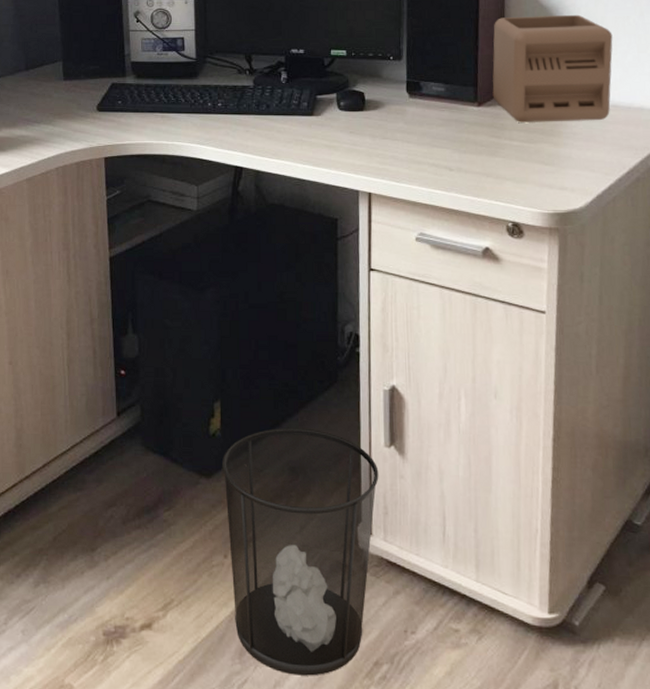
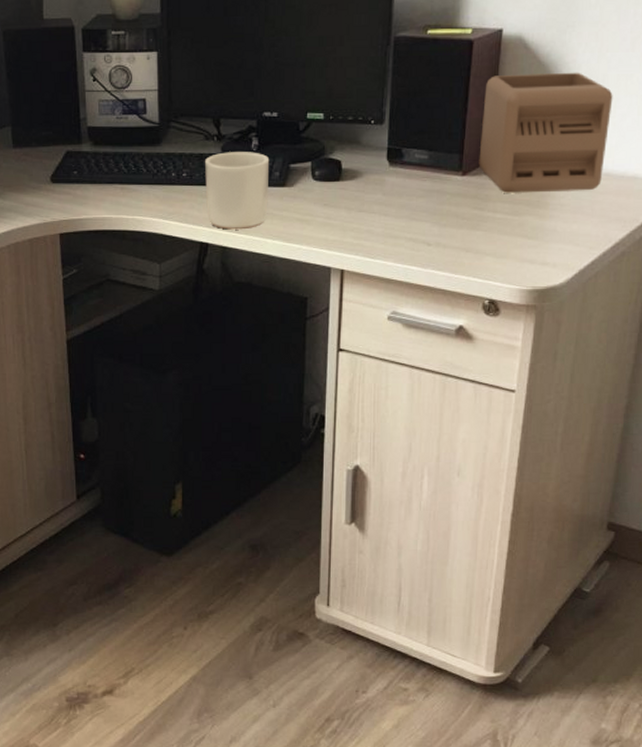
waste bin: present [221,427,379,676] -> none [182,507,338,732]
mug: none [237,84,298,155] -> present [204,152,270,230]

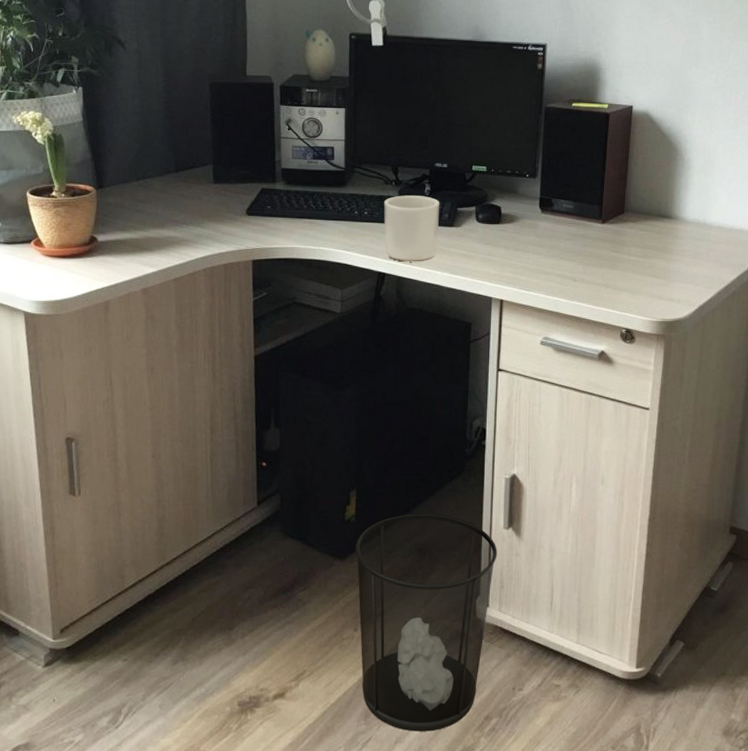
waste bin: none [182,507,338,732] -> present [355,513,497,732]
desk organizer: present [479,72,613,193] -> none [615,142,722,240]

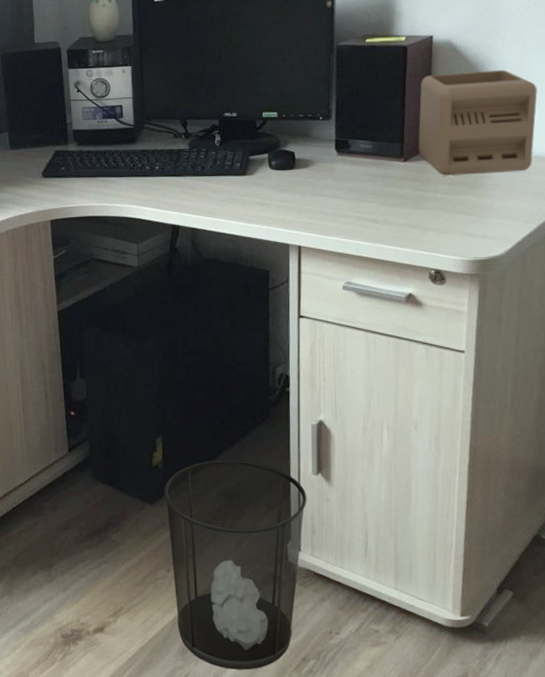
mug: present [383,195,440,262] -> none [174,146,232,214]
desk organizer: none [615,142,722,240] -> present [418,69,538,176]

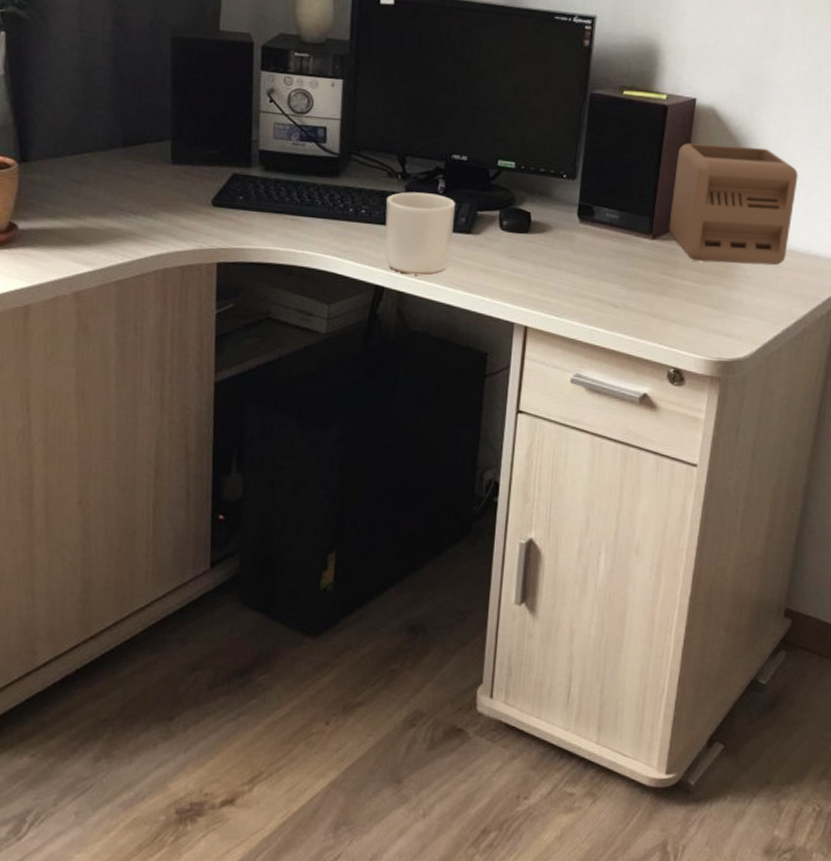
waste bin: present [163,459,307,670] -> none [331,582,506,848]
mug: none [174,146,232,214] -> present [385,191,456,276]

